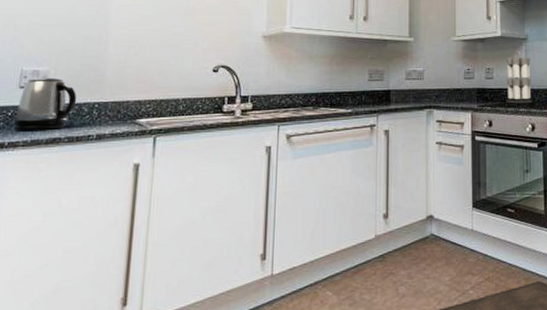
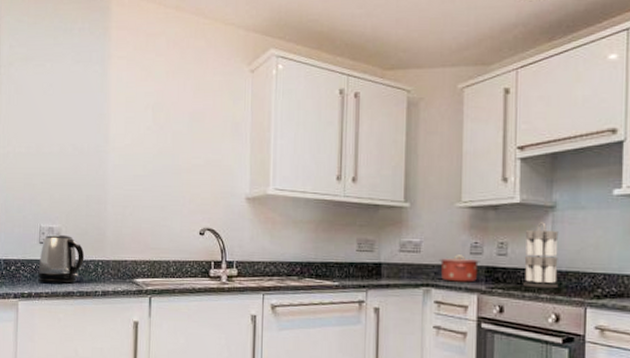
casserole: none [439,80,472,103] -> present [439,255,480,283]

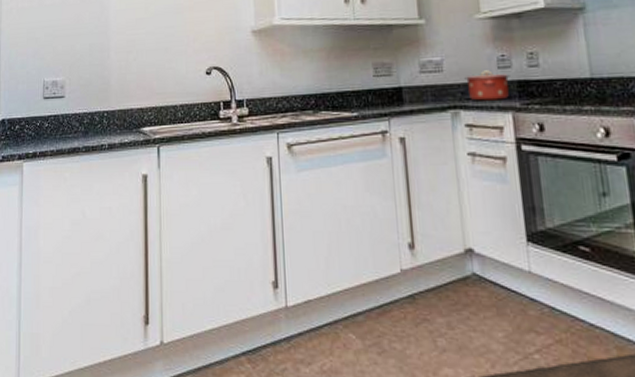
kettle: present [38,234,85,284] -> none [42,87,89,142]
spice rack: present [523,222,559,289] -> none [555,26,603,100]

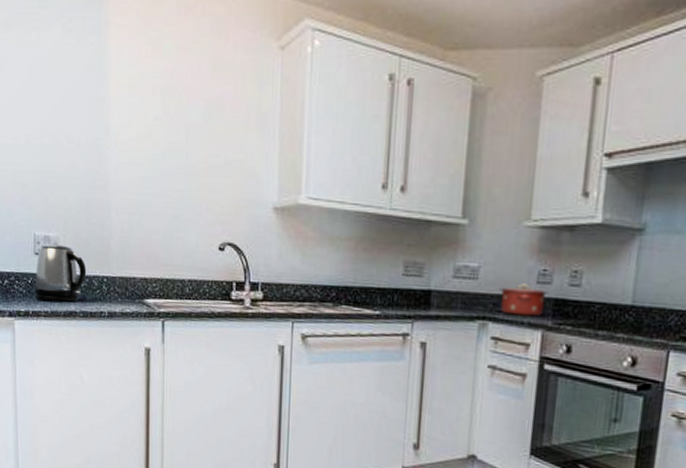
kettle: none [42,87,89,142] -> present [35,244,87,302]

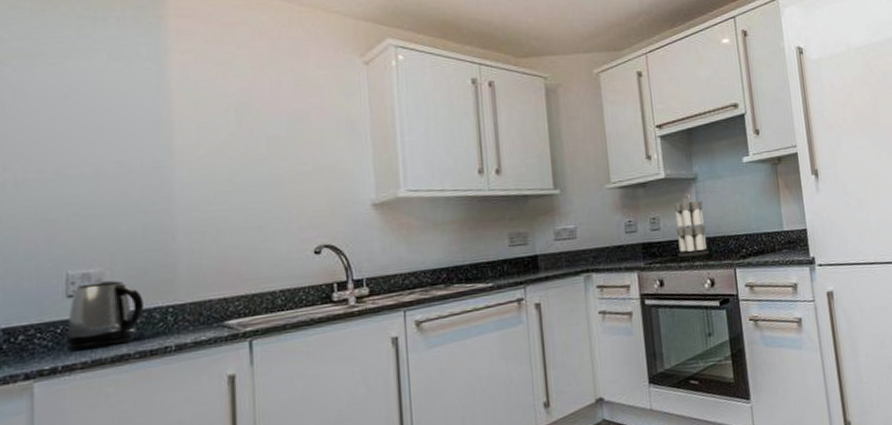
casserole: present [499,283,548,317] -> none [596,235,636,264]
spice rack: none [597,248,646,328] -> present [673,194,710,258]

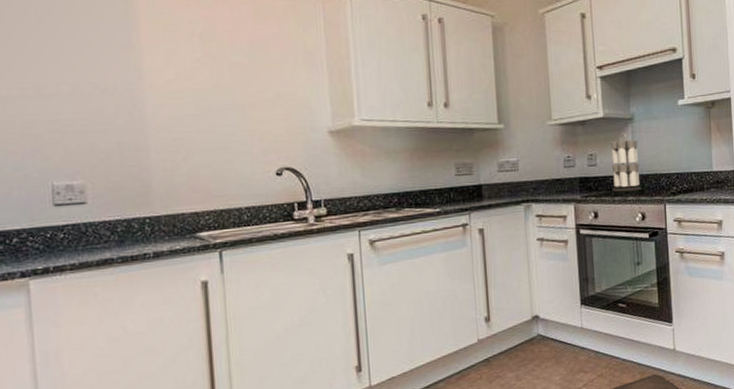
kettle: present [67,280,145,352] -> none [56,191,124,255]

